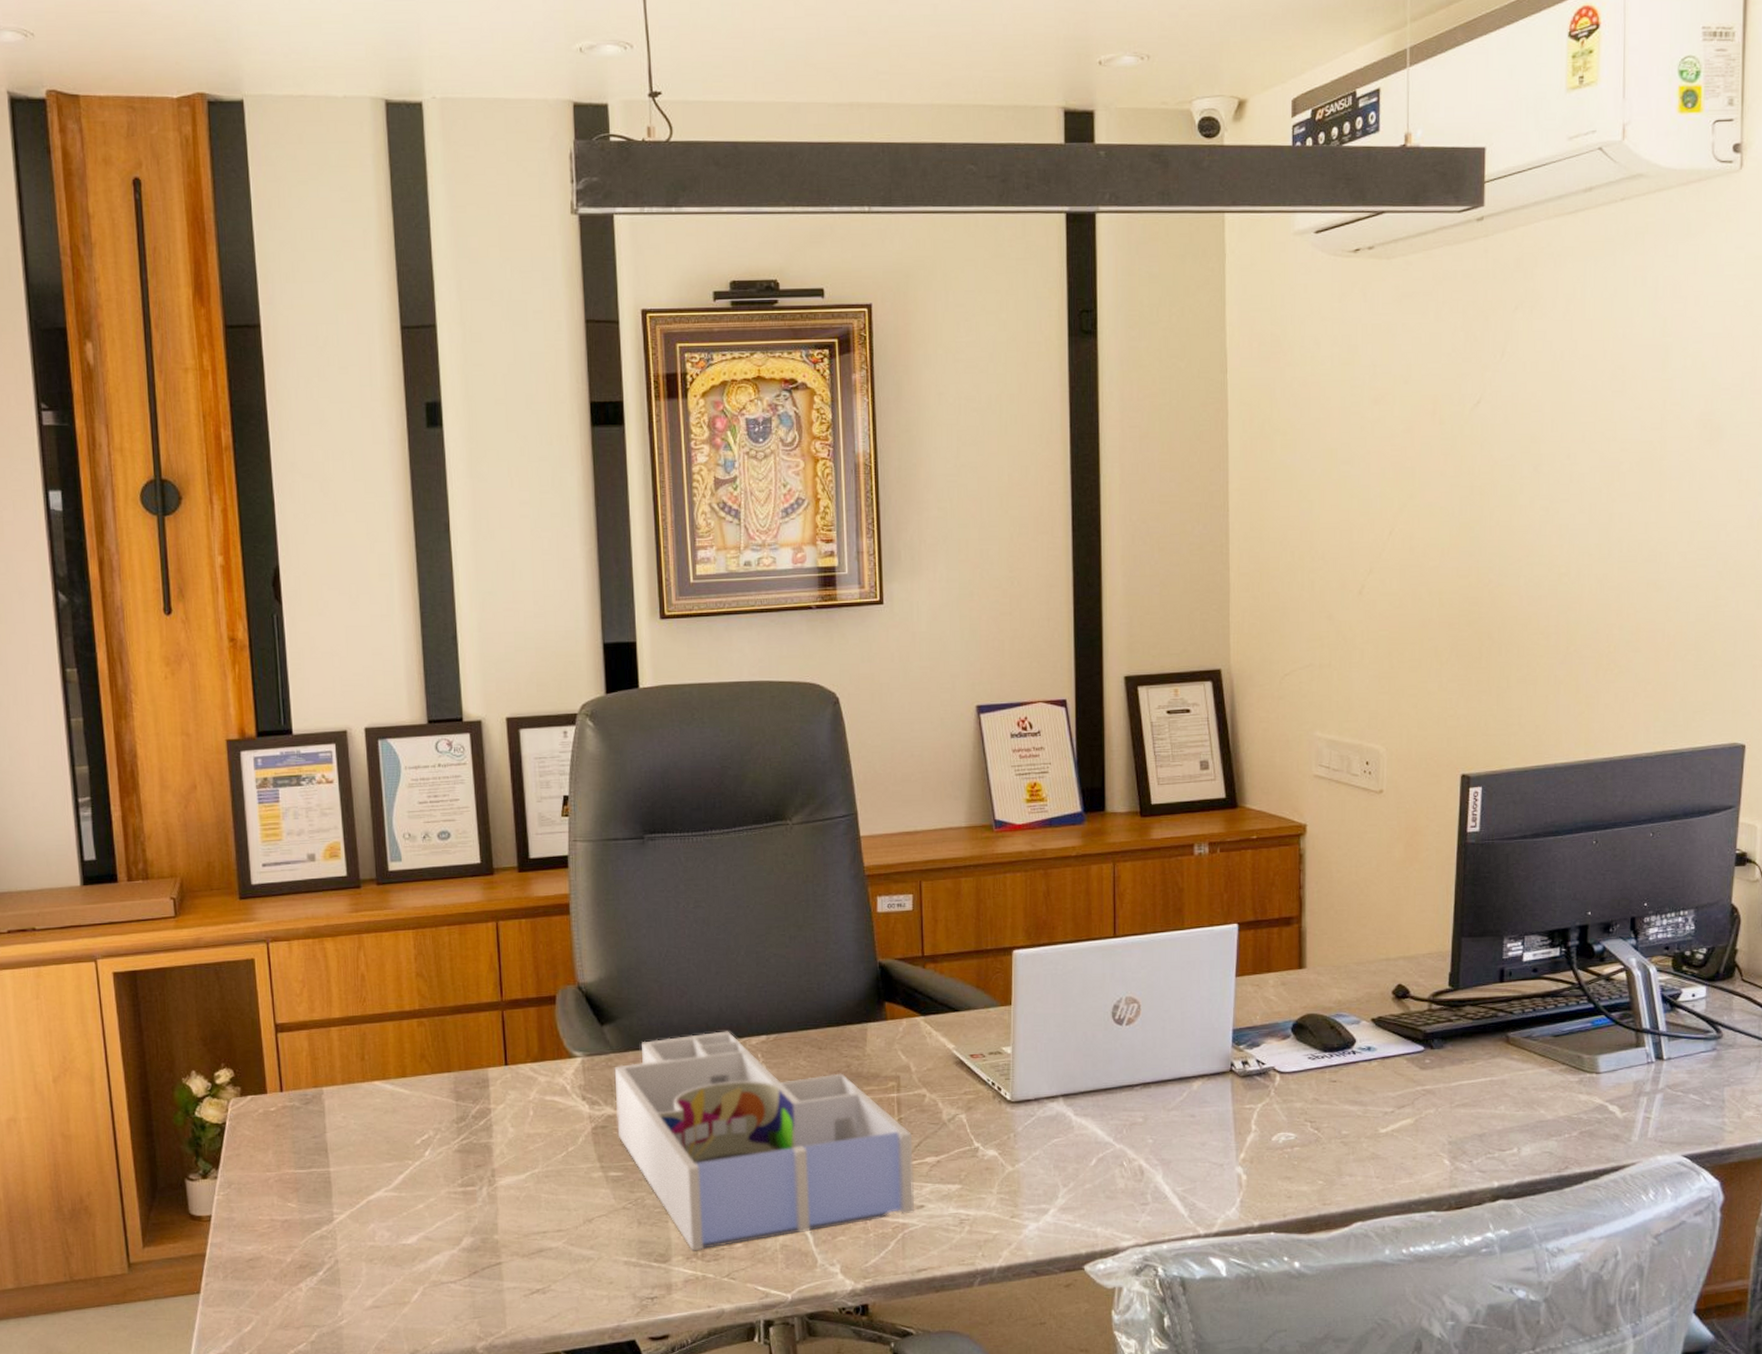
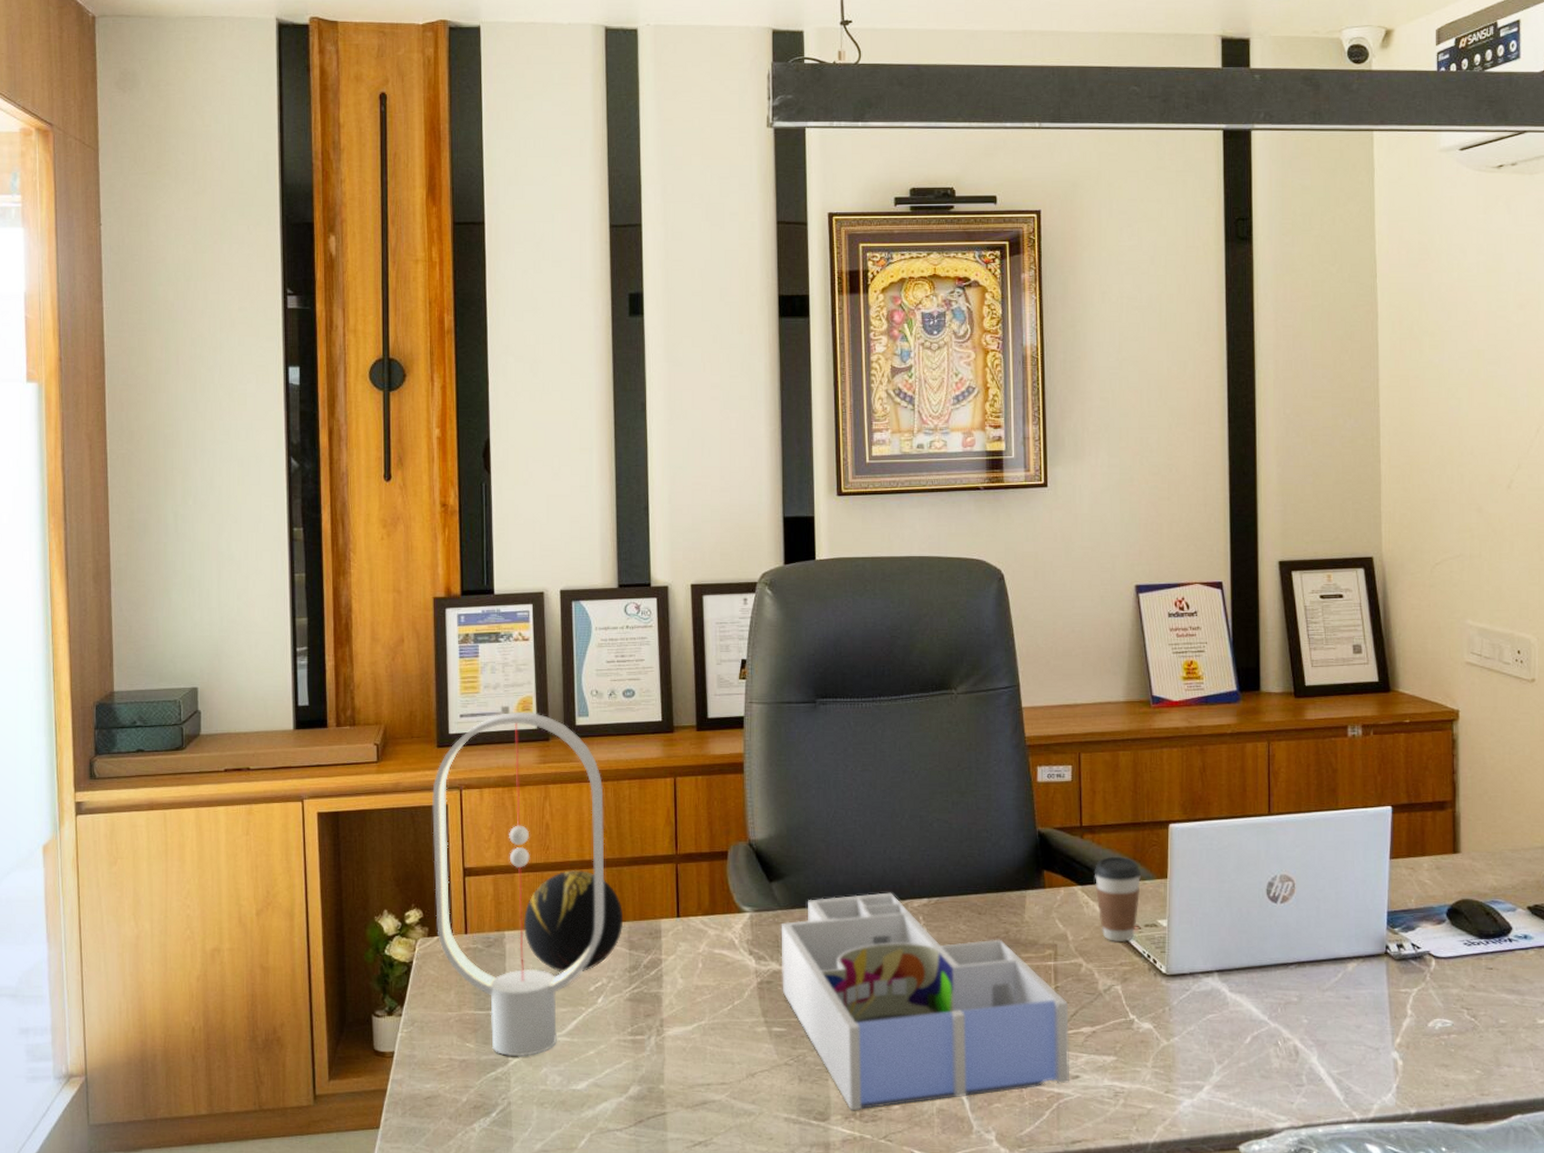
desk lamp: none [237,858,429,1215] -> present [432,711,605,1057]
decorative orb: none [341,1020,449,1126] -> present [523,869,624,972]
coffee cup: none [936,984,984,1071] -> present [1094,856,1141,943]

